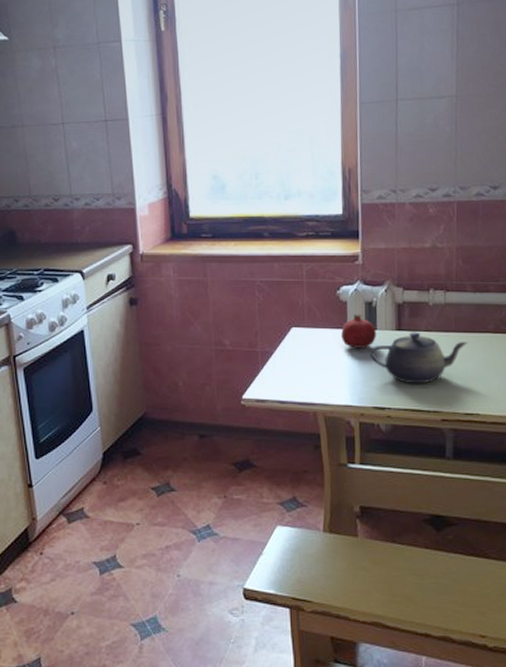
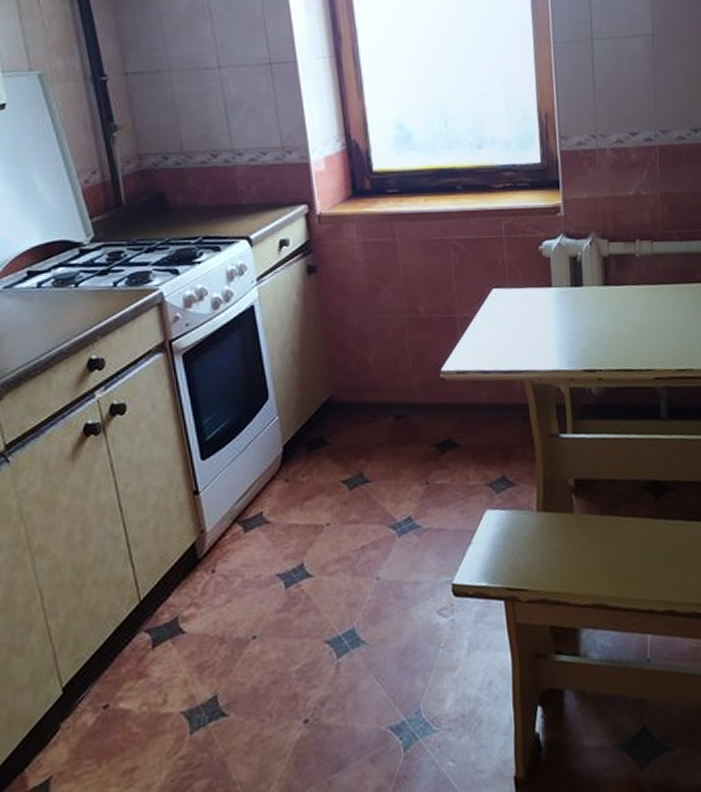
fruit: present [341,315,376,348] -> none [545,271,583,308]
teapot: present [369,332,469,384] -> none [576,286,678,342]

